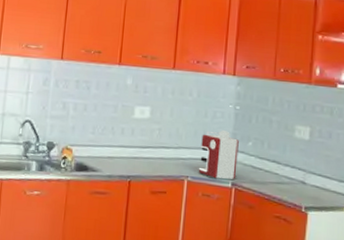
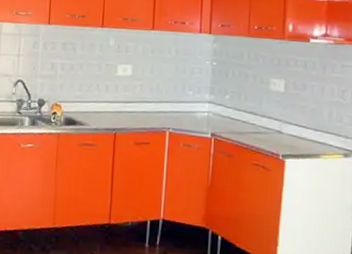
coffee maker: present [198,130,239,180] -> none [179,85,217,131]

